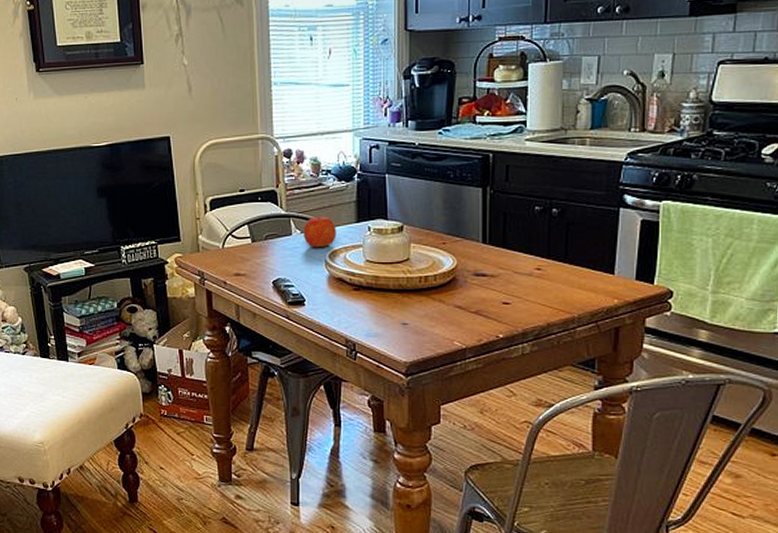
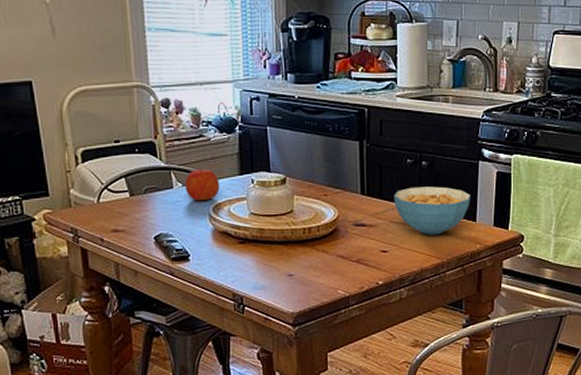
cereal bowl: none [519,235,608,288] -> present [394,186,471,235]

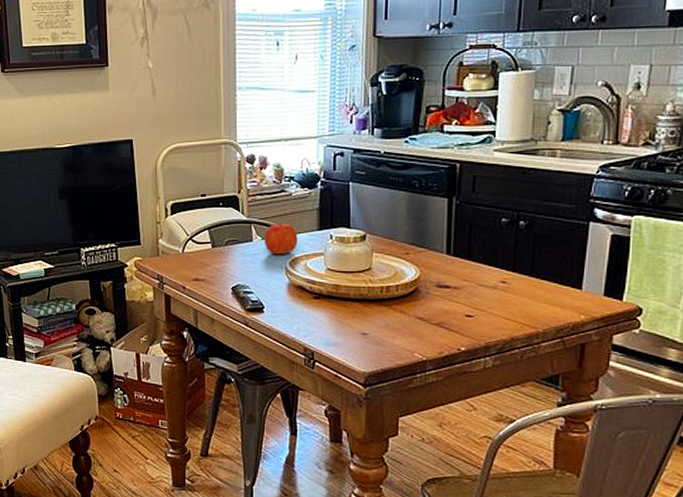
cereal bowl: present [394,186,471,235] -> none [484,248,577,302]

